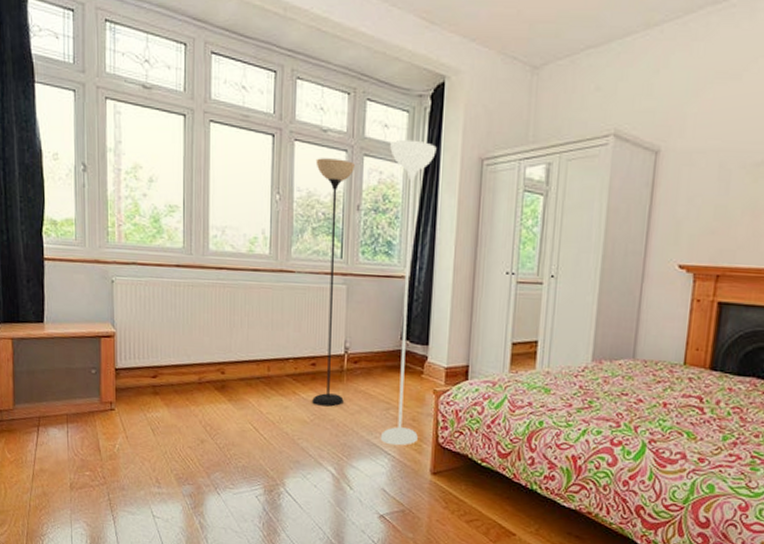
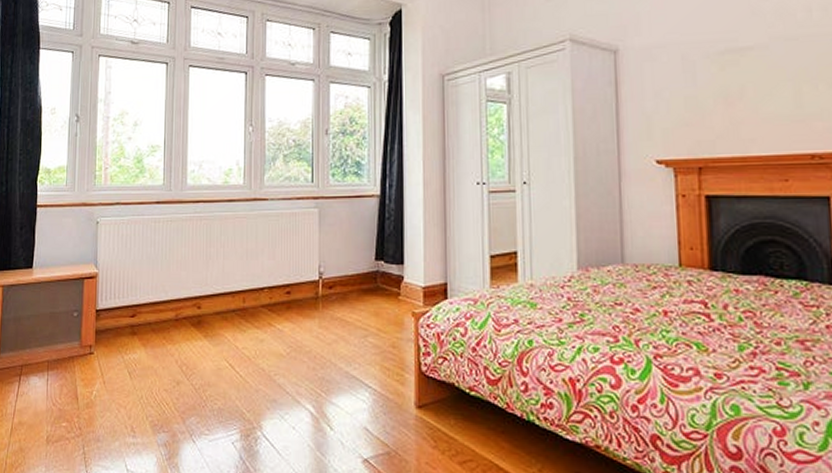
floor lamp: present [312,139,437,446] -> none [285,64,399,377]

